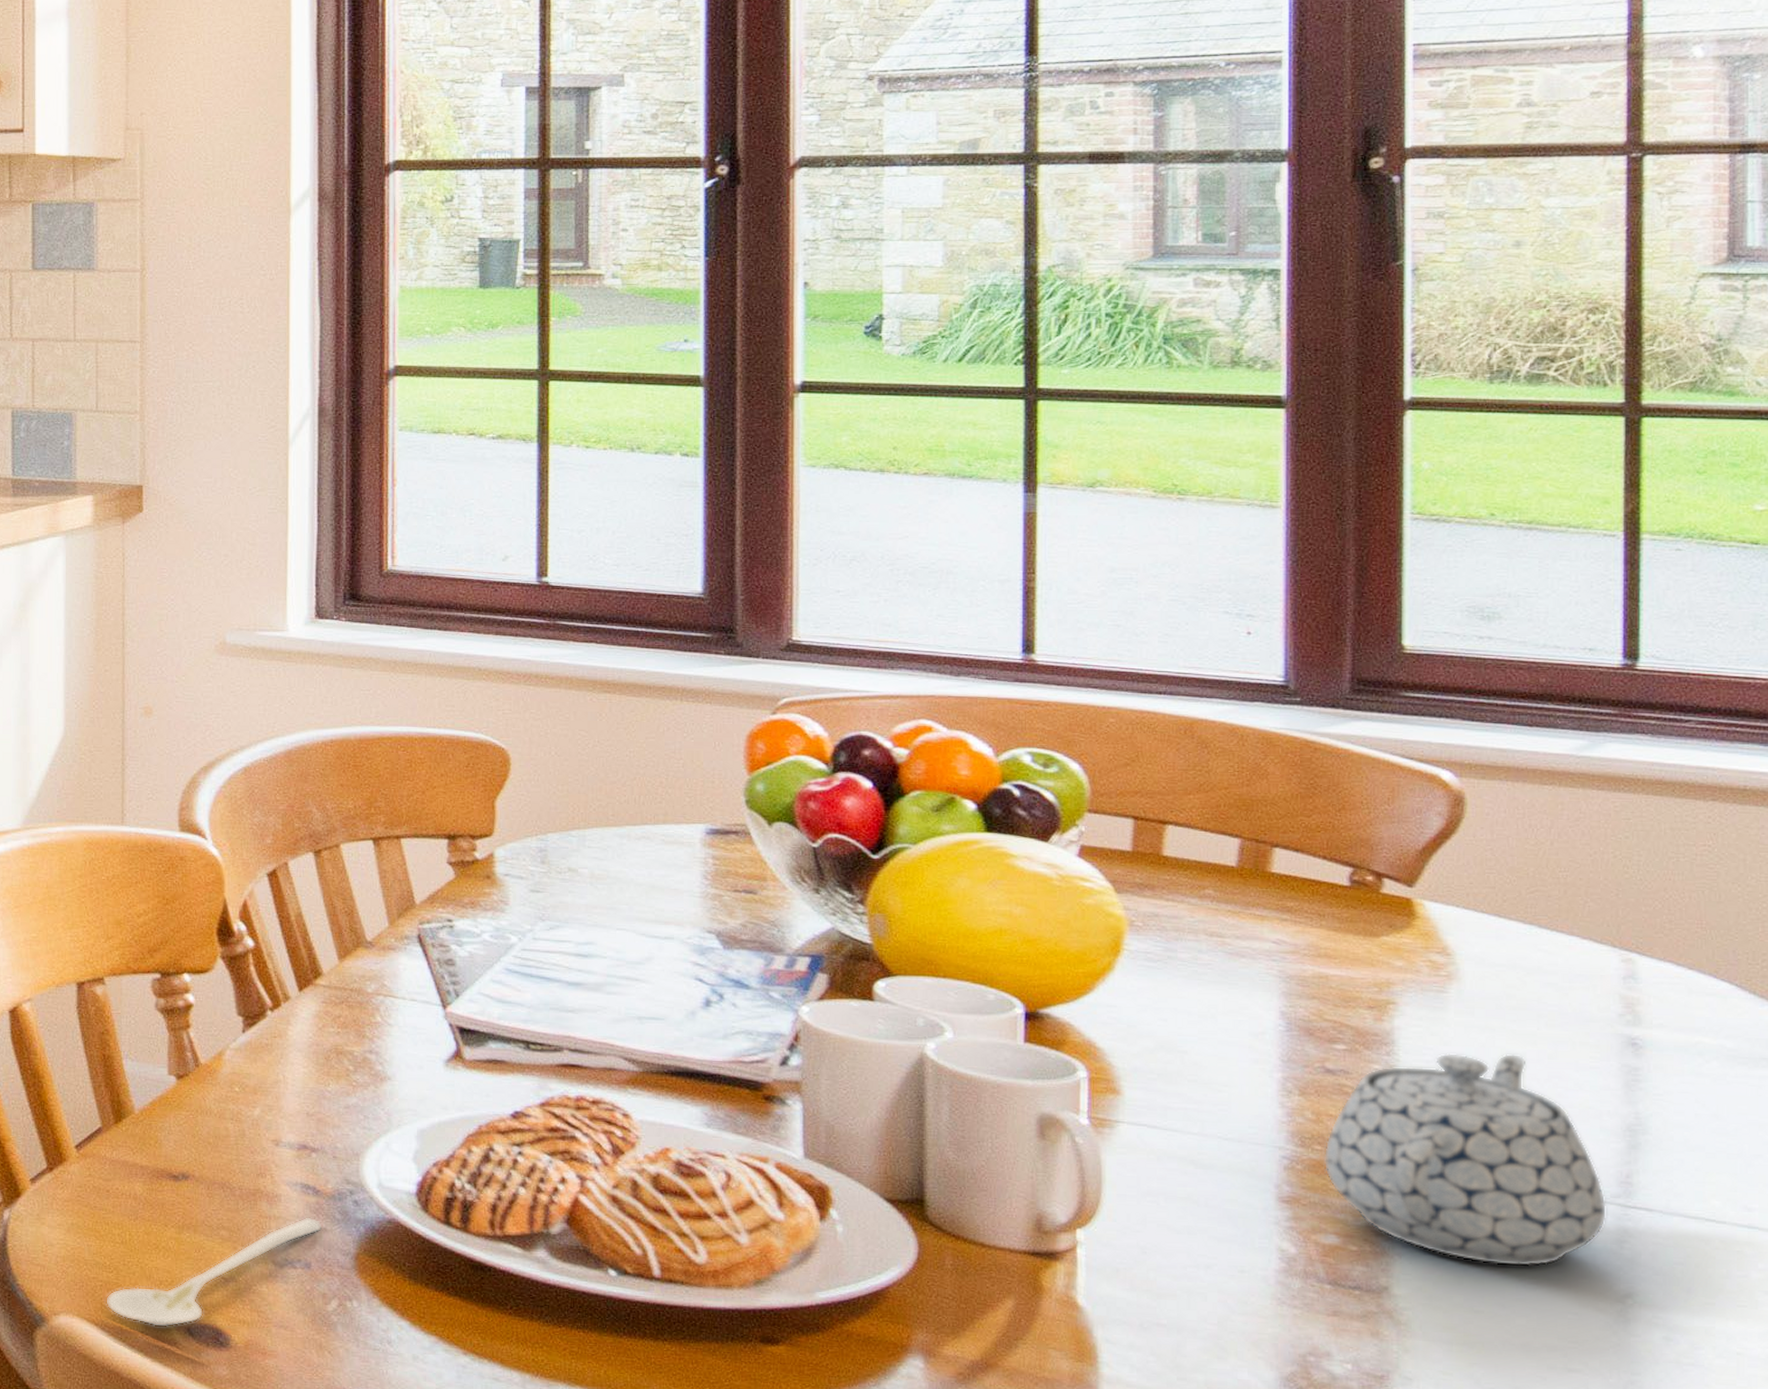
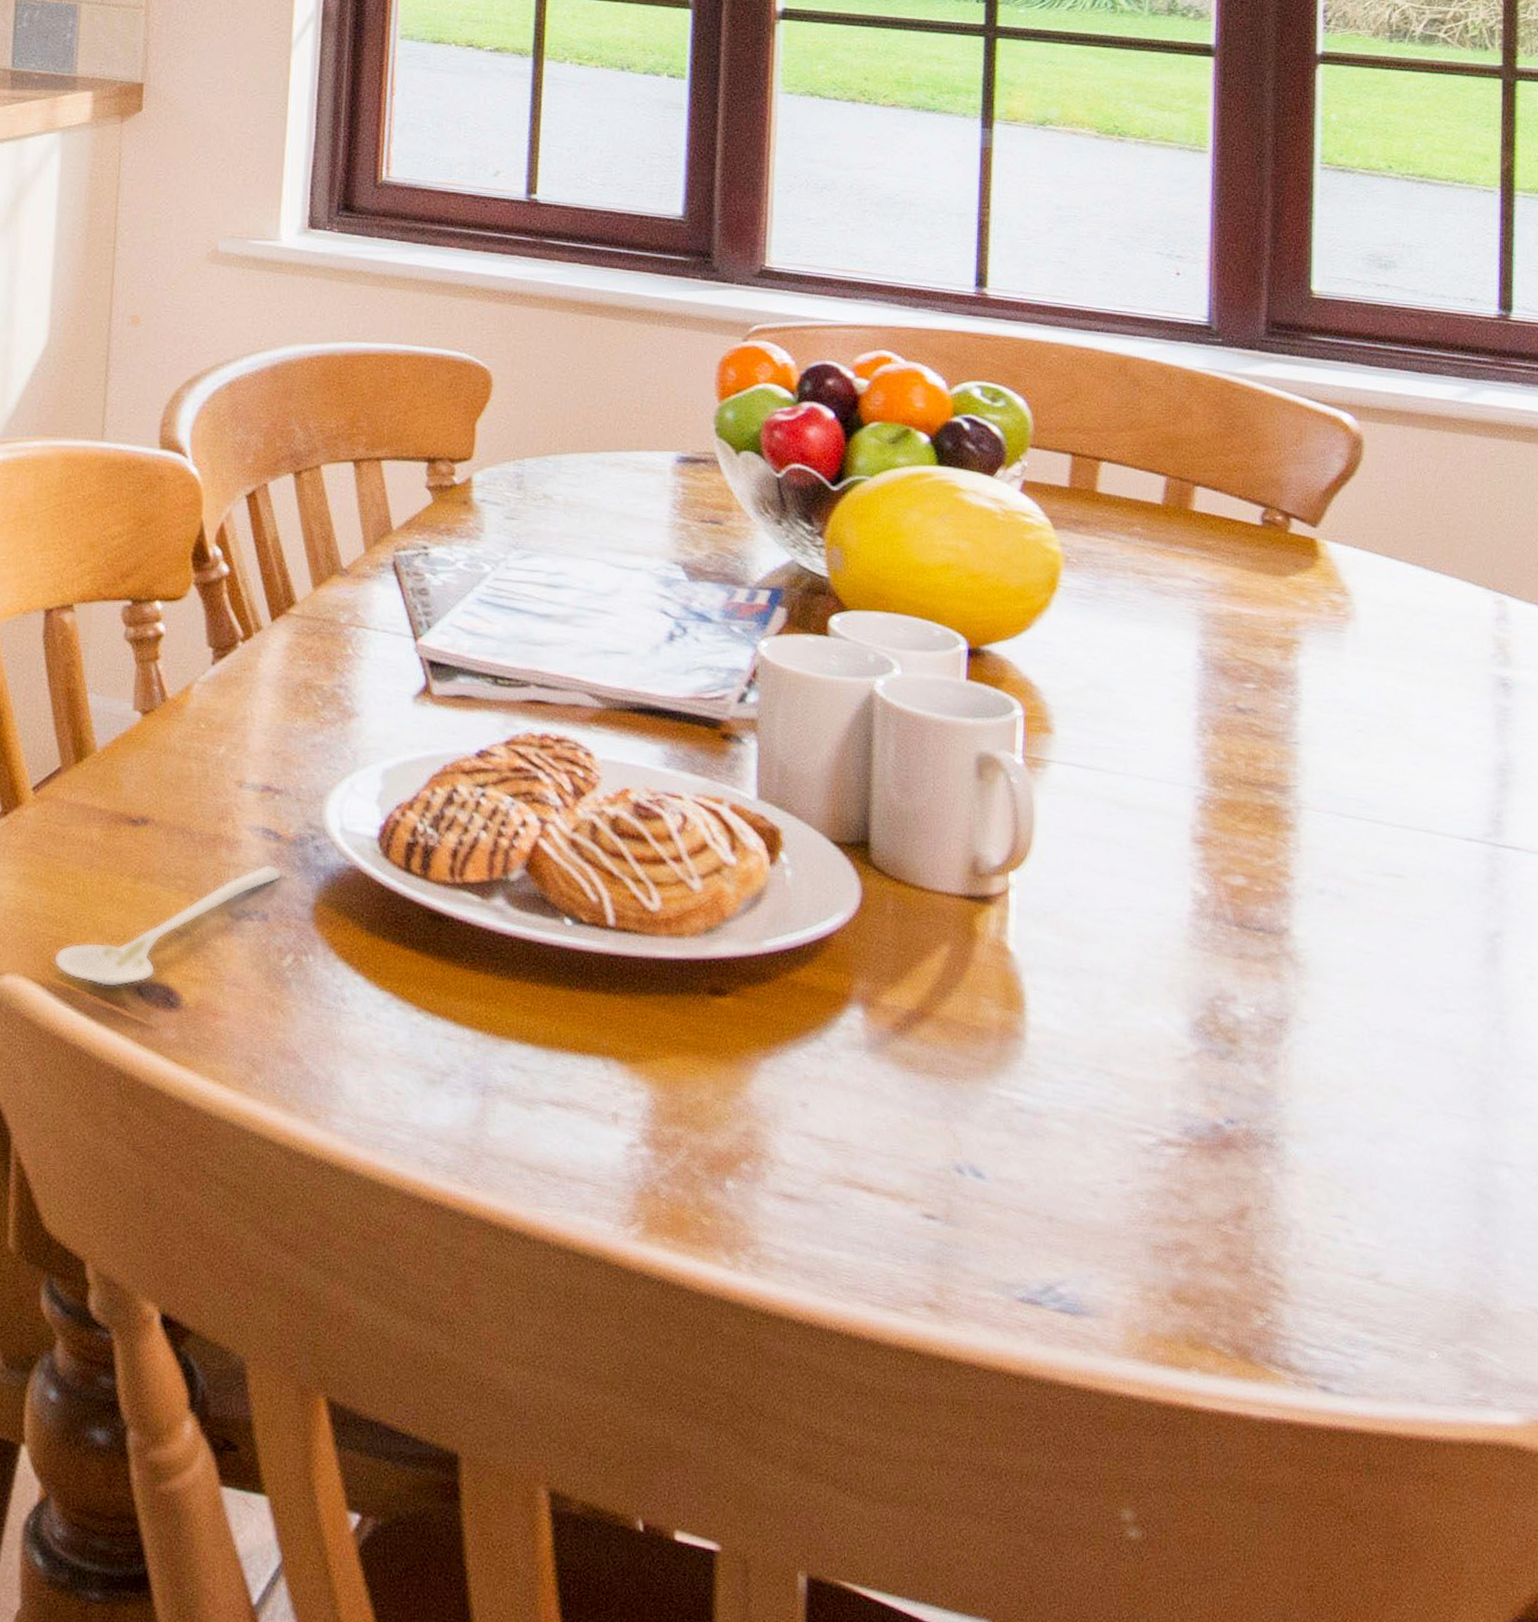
teapot: present [1323,1053,1607,1267] -> none [1233,693,1480,907]

